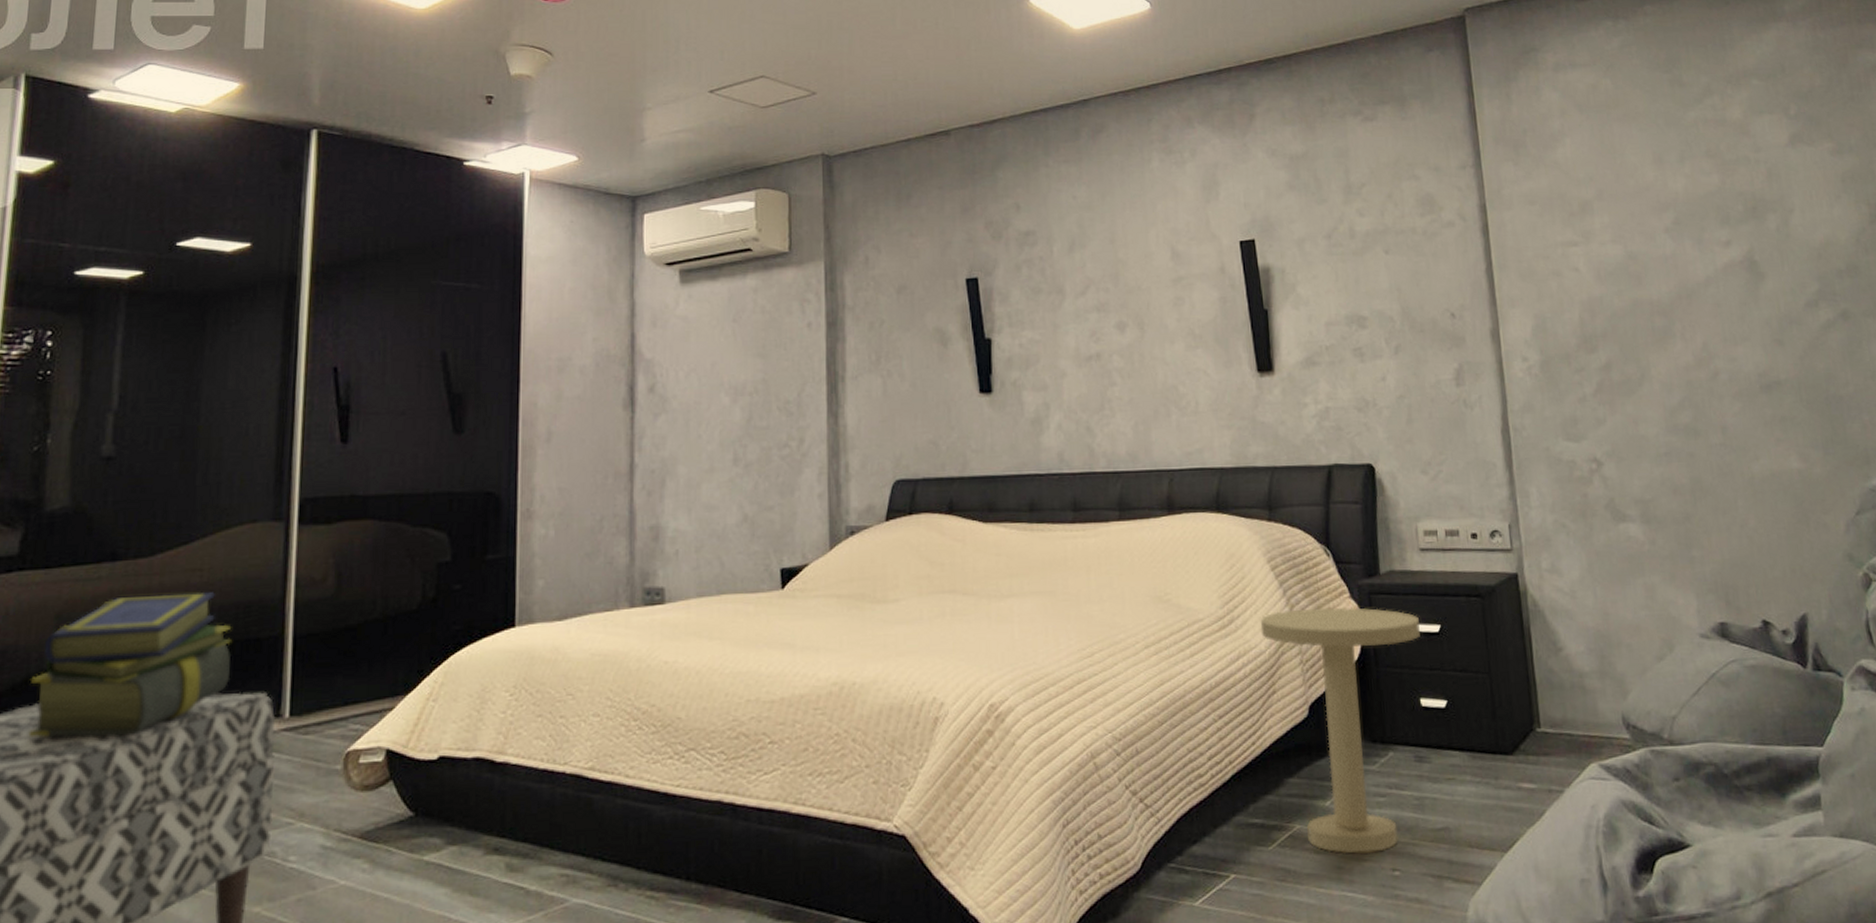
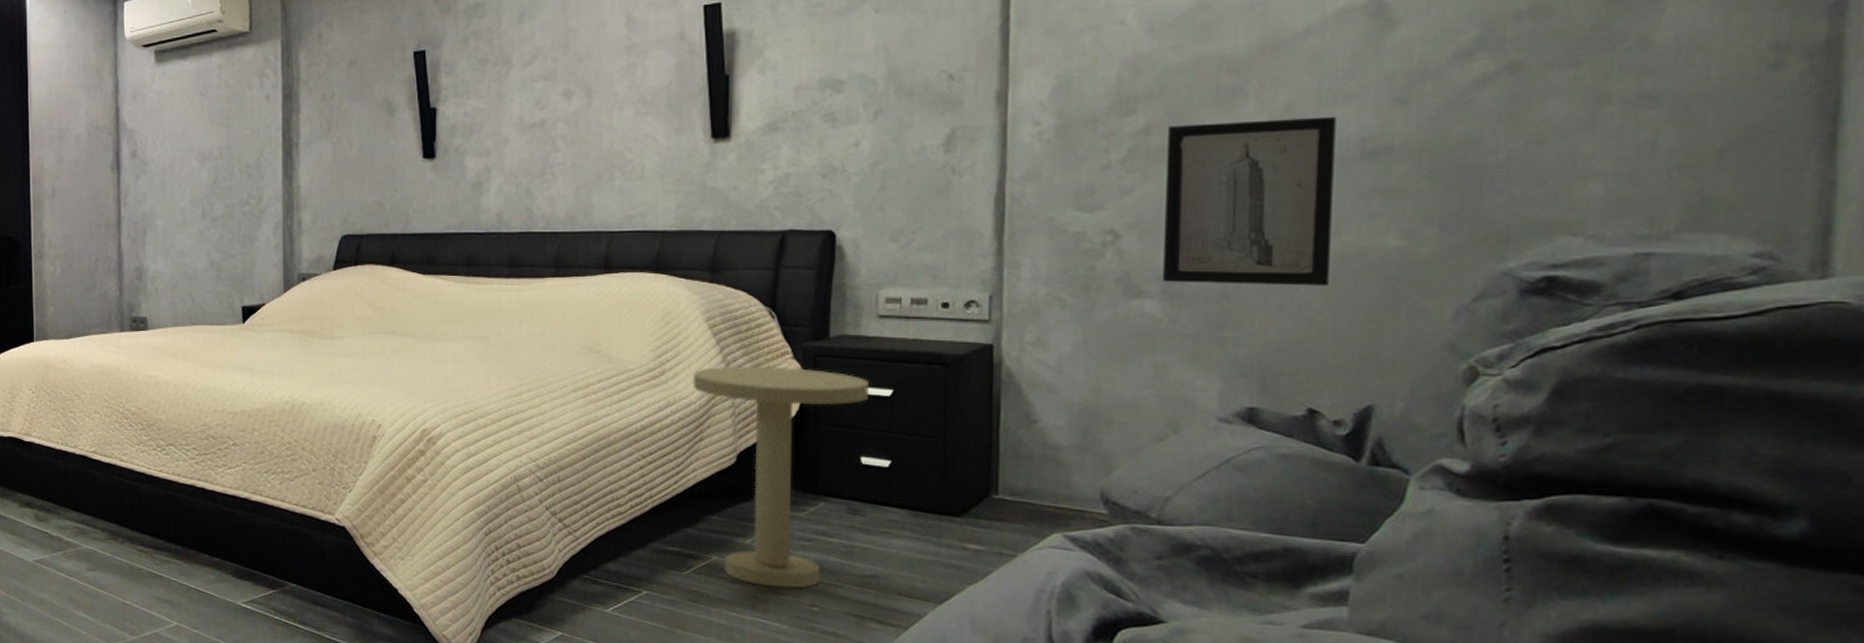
wall art: none [1623,355,1758,507] -> present [1163,116,1336,286]

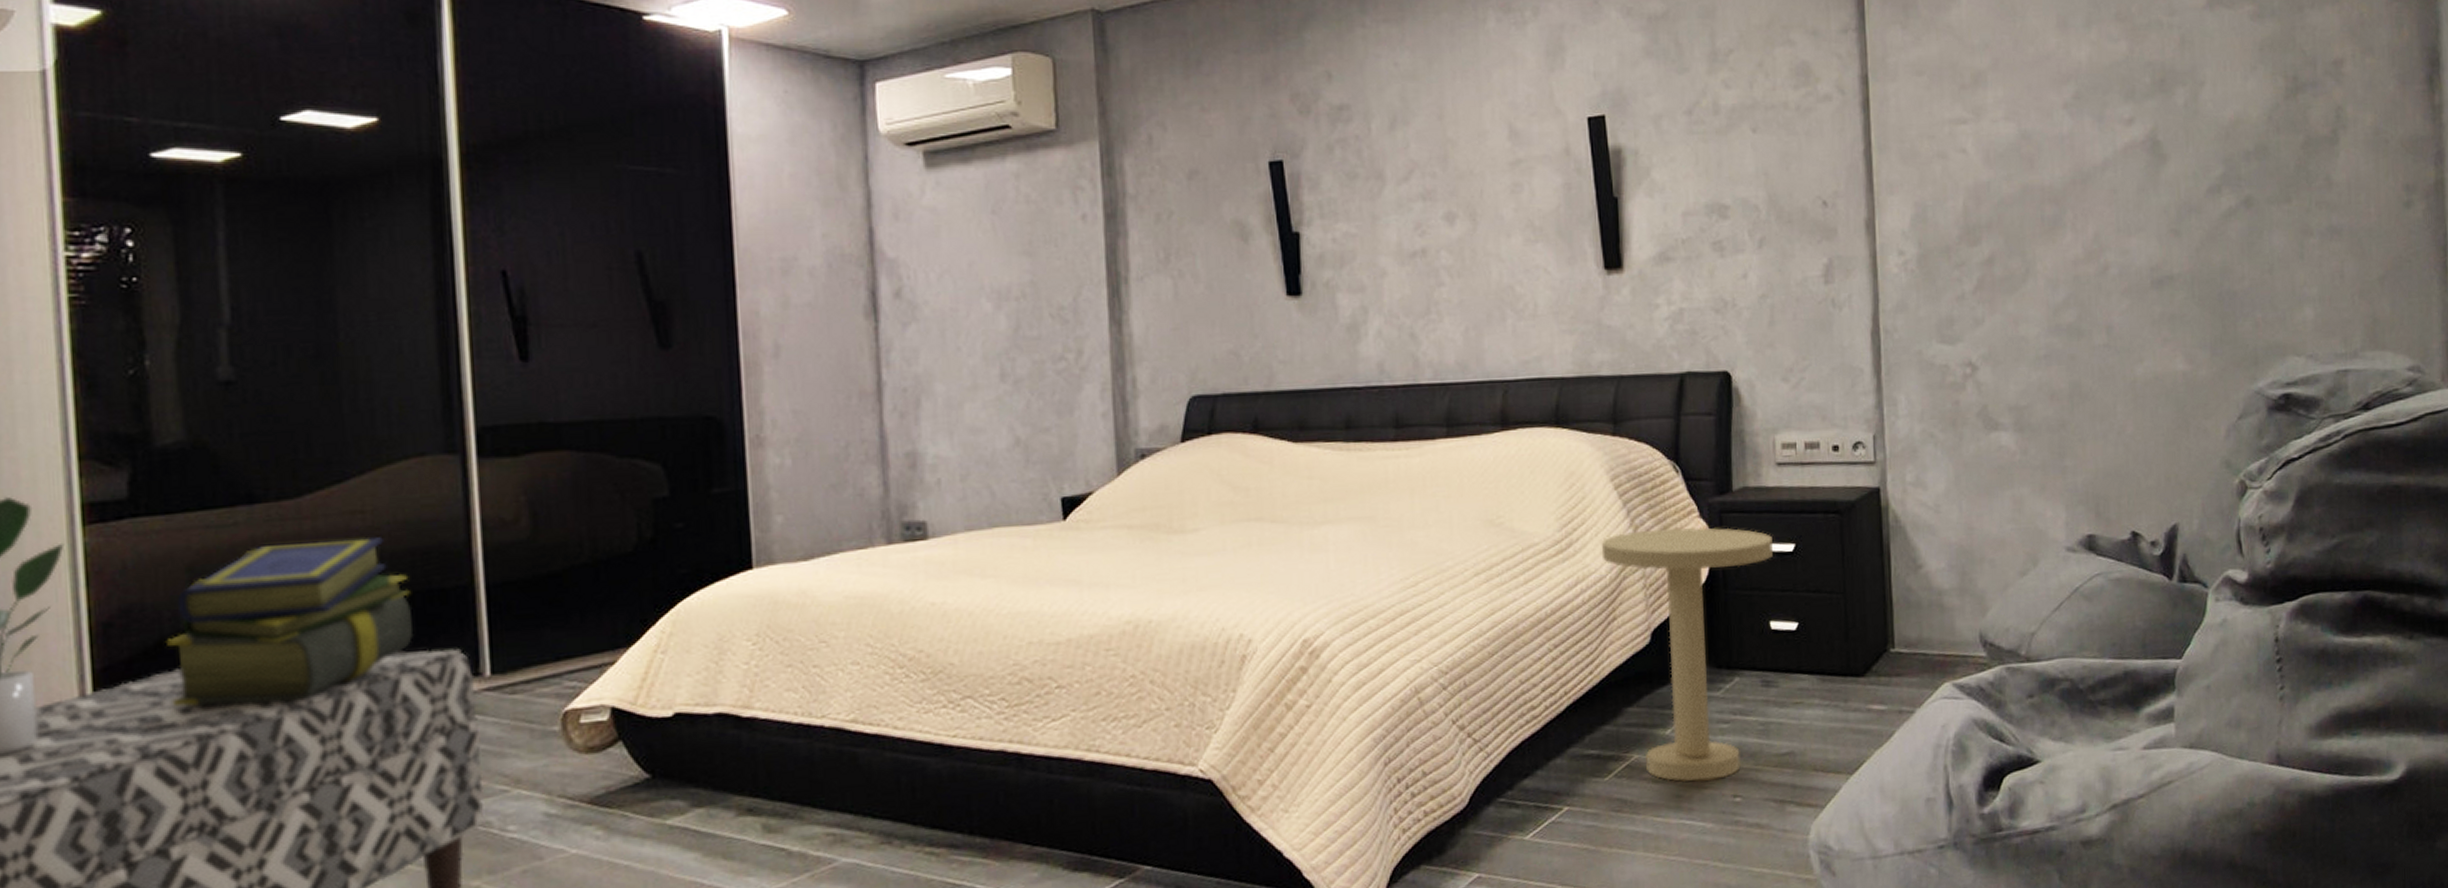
wall art: present [1163,116,1336,286] -> none [2007,247,2138,414]

